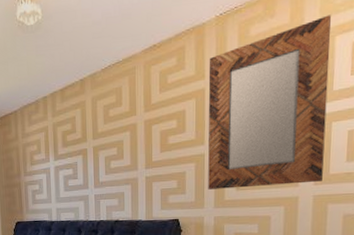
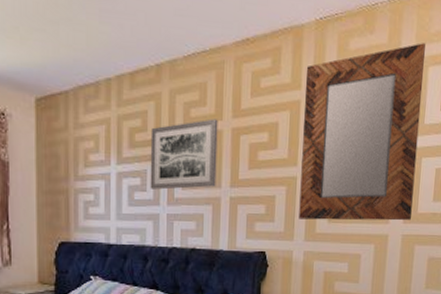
wall art: none [78,115,133,177] -> present [150,119,218,190]

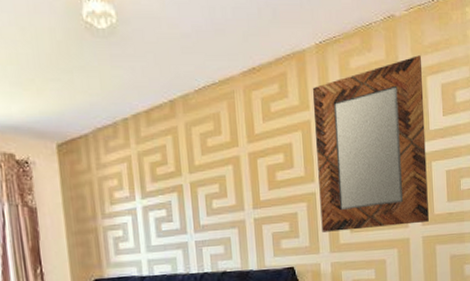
wall art: present [150,119,218,190] -> none [170,146,239,219]

